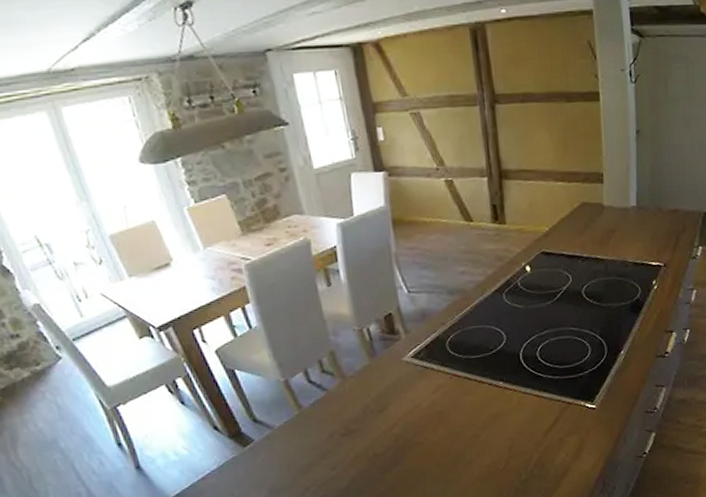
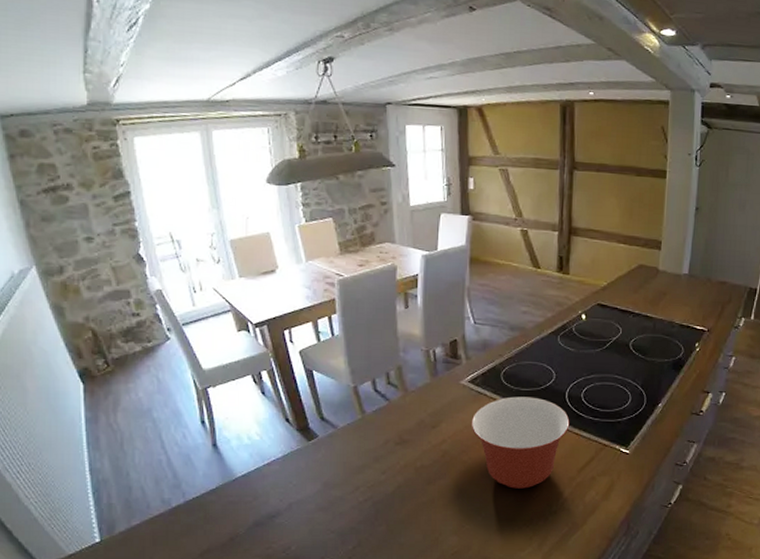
mixing bowl: none [421,363,529,464] -> present [471,396,570,489]

